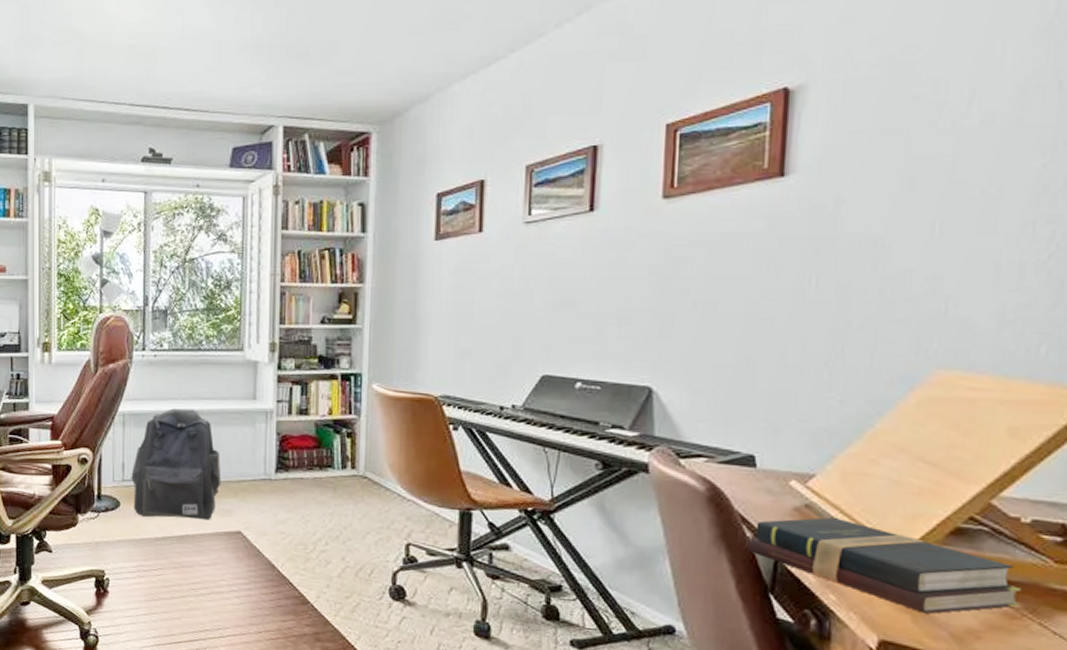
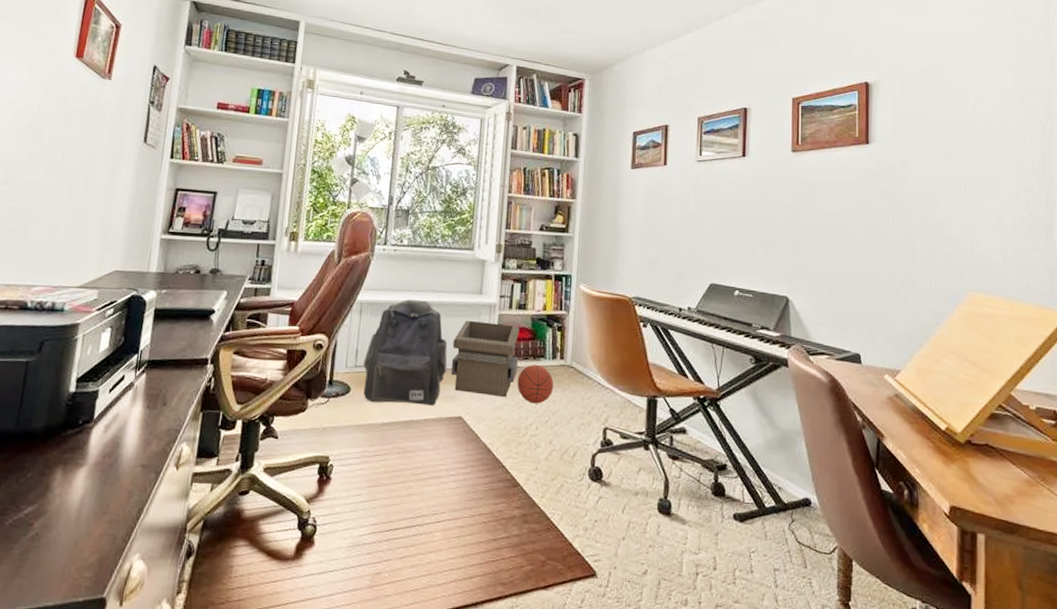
storage basket: none [226,428,302,511] -> present [450,320,520,398]
basketball: none [301,475,345,518] -> present [517,364,554,404]
hardback book: present [747,517,1023,614] -> none [859,405,1036,483]

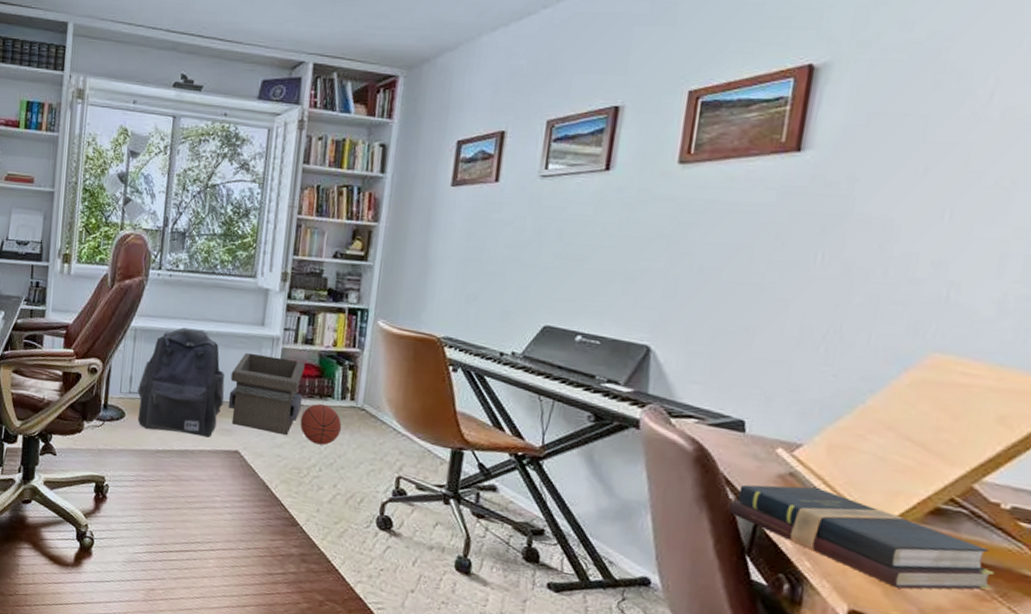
hardback book: none [859,405,1036,483] -> present [729,484,996,590]

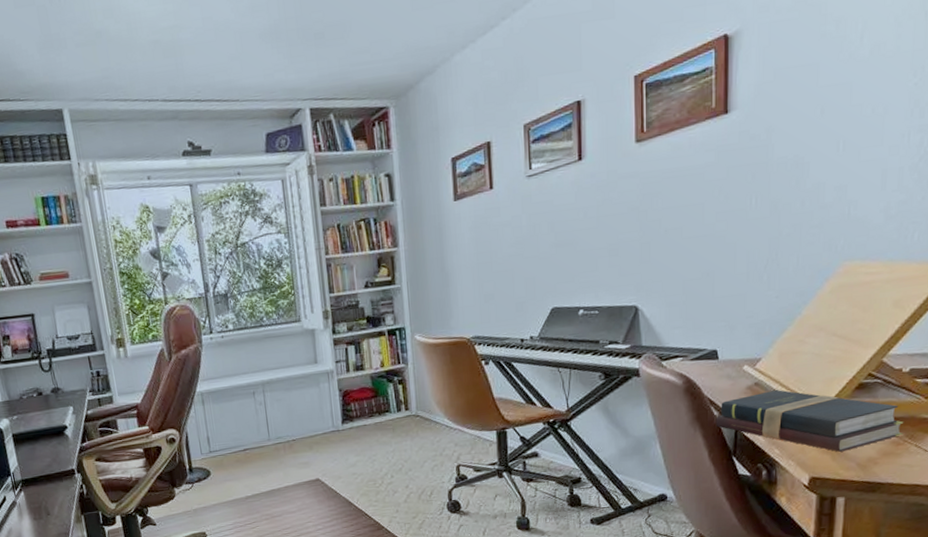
backpack: present [137,327,225,438] -> none [216,380,297,480]
storage basket: present [228,352,305,436] -> none [297,387,366,457]
basketball: present [300,403,342,445] -> none [366,419,403,456]

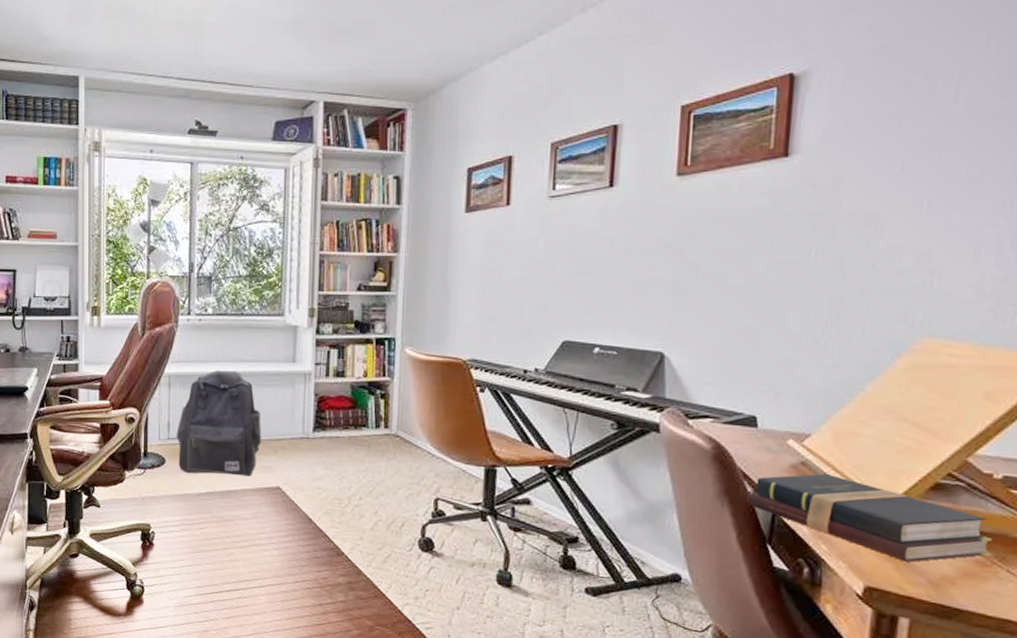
backpack: none [216,380,297,480] -> present [176,370,262,476]

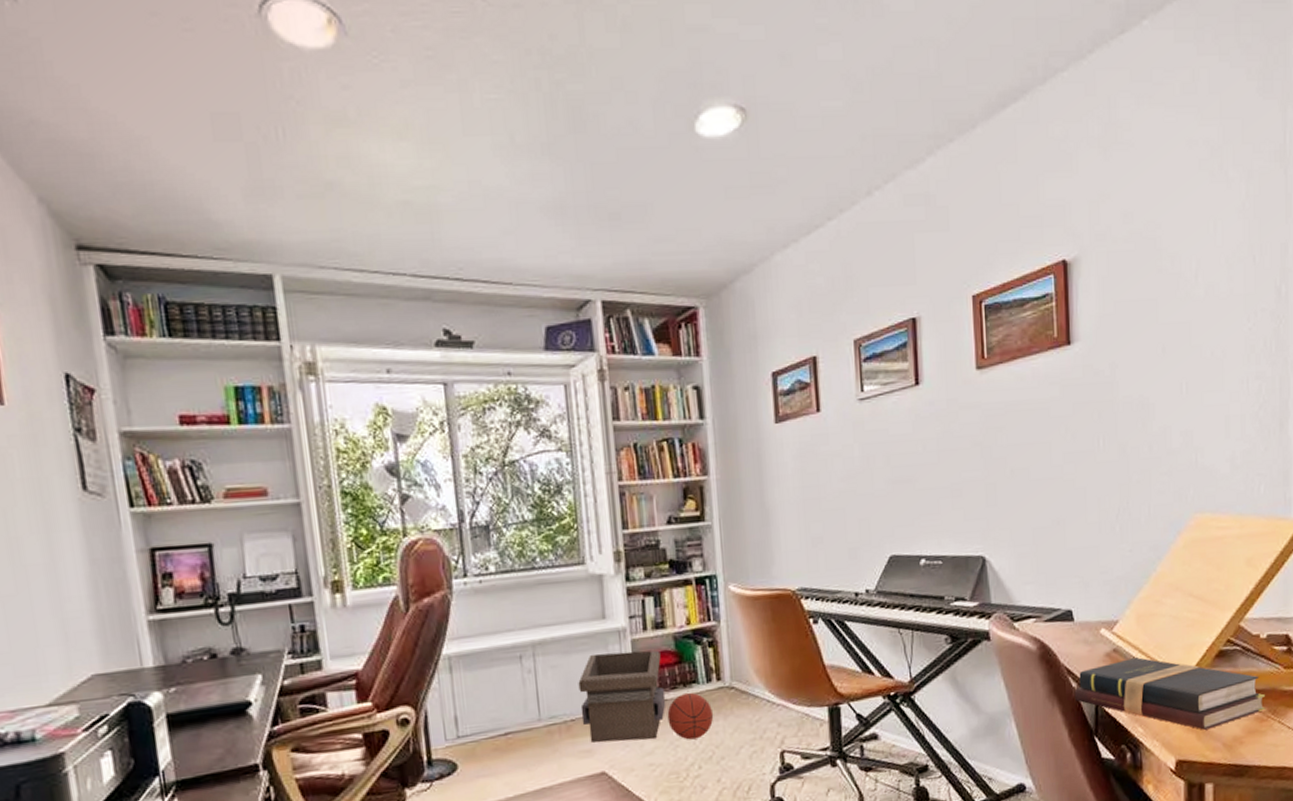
backpack: present [176,370,262,476] -> none [467,640,577,776]
storage basket: none [266,389,338,468] -> present [578,650,666,742]
basketball: none [337,433,378,474] -> present [667,692,714,740]

